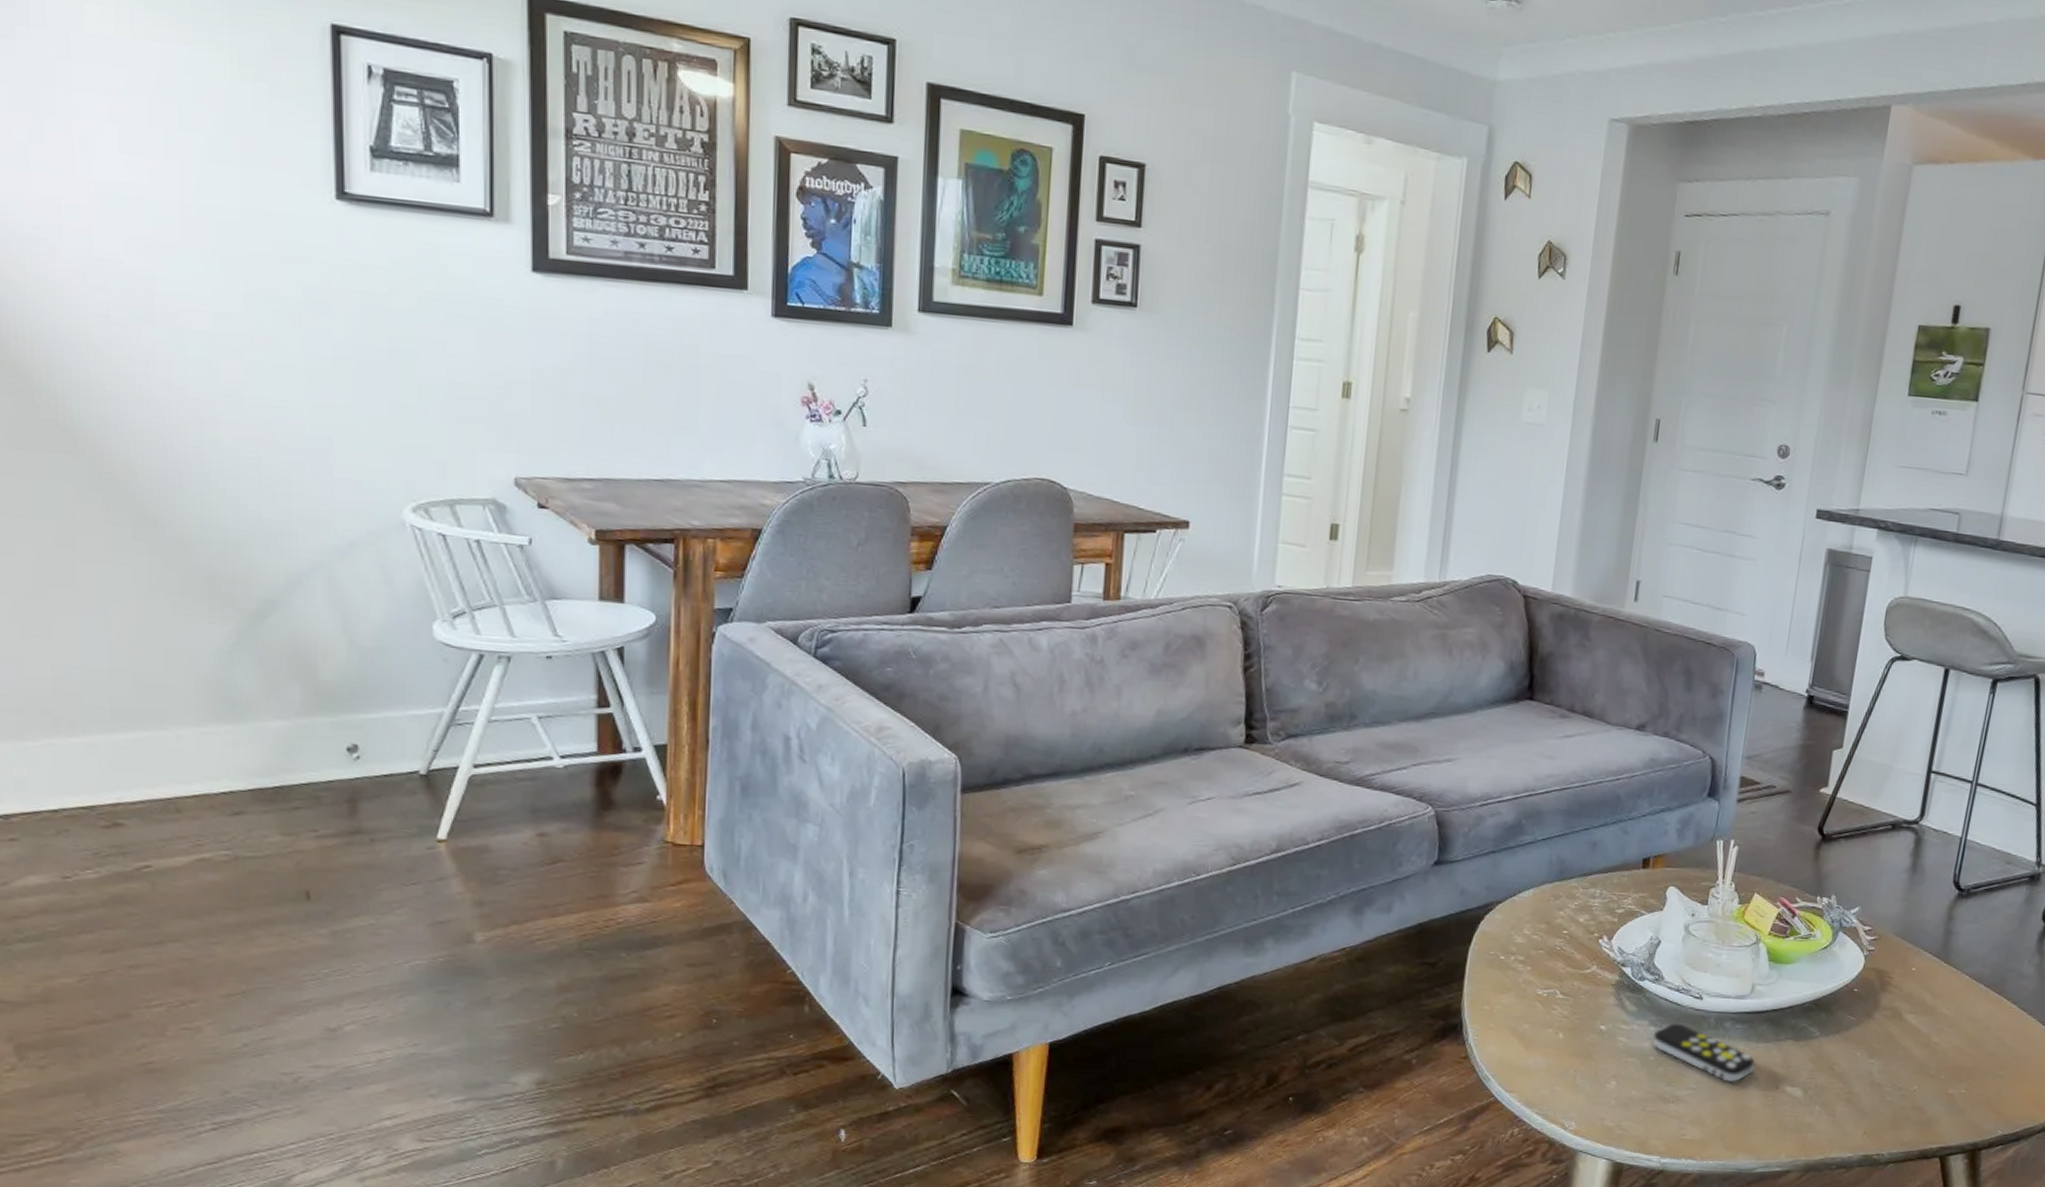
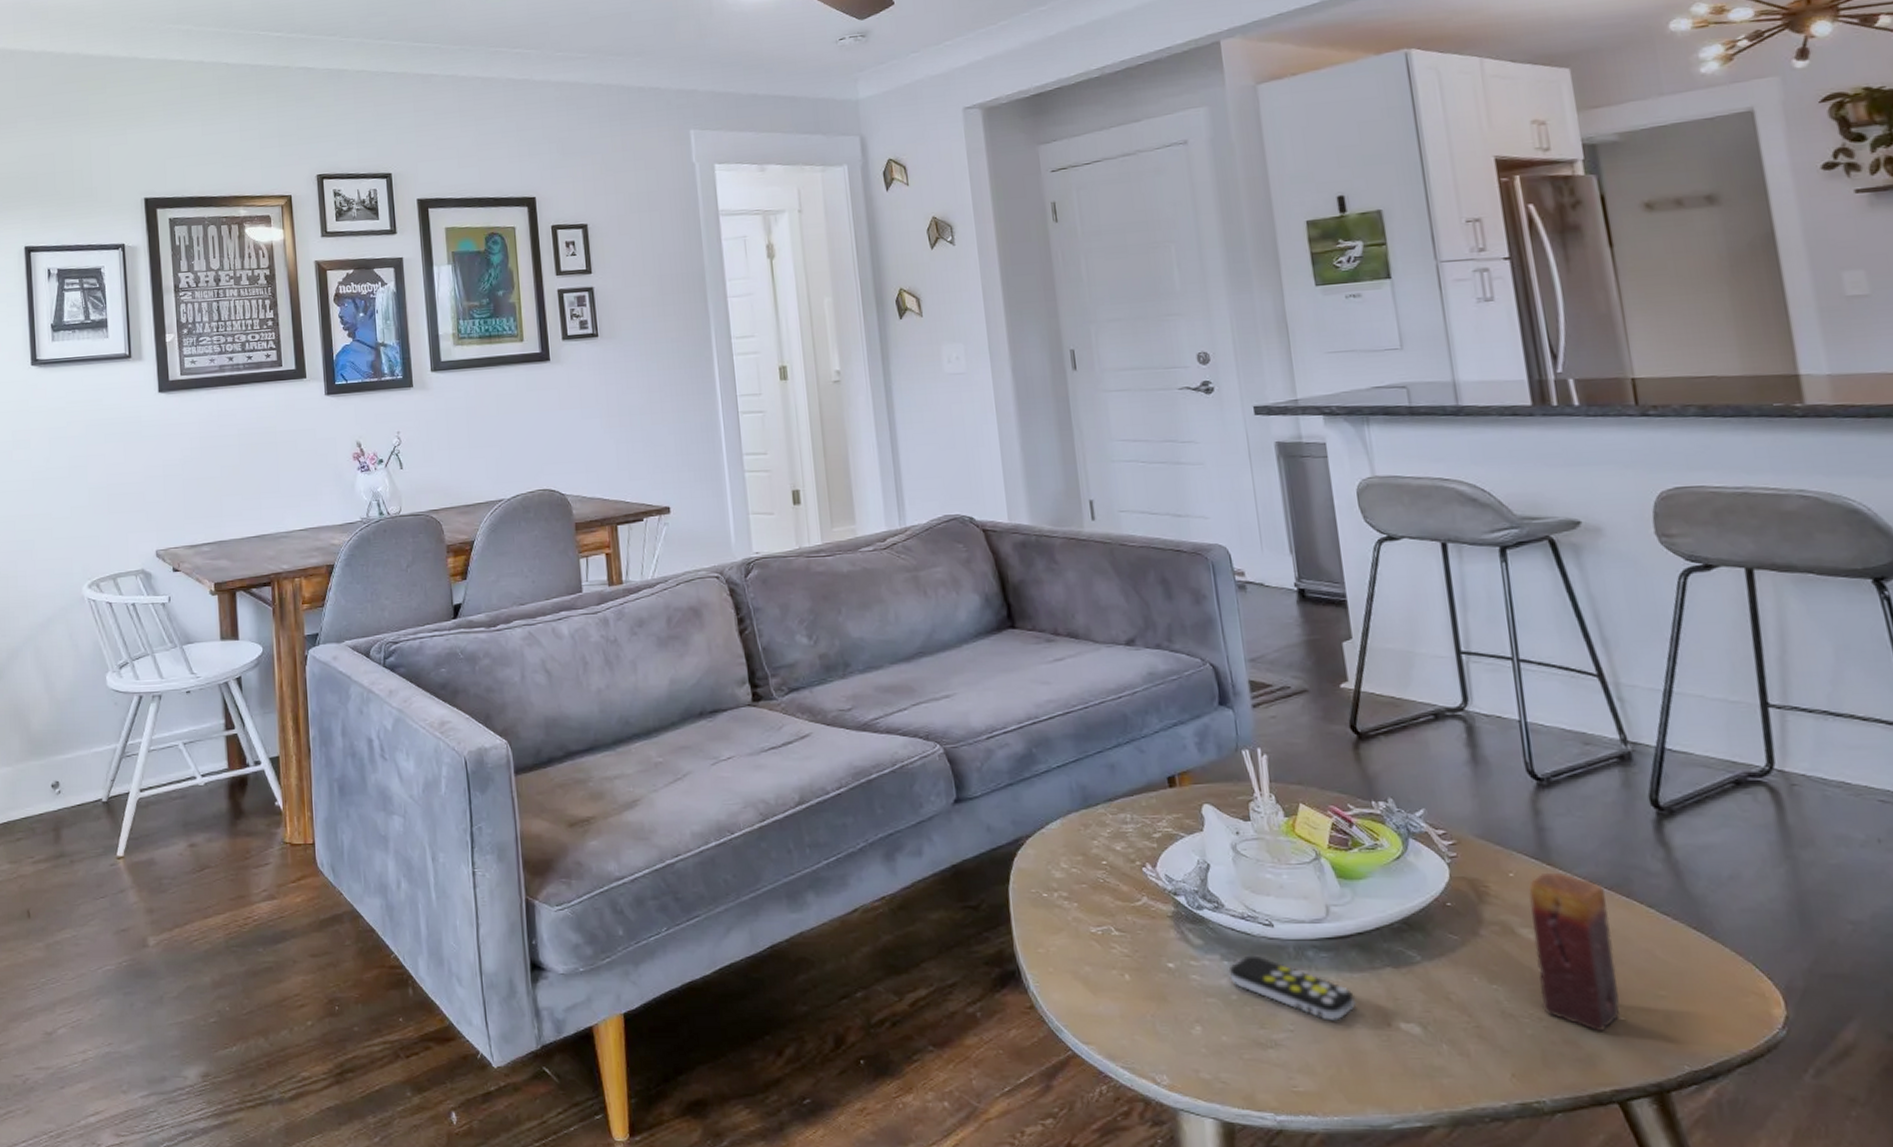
candle: none [1905,969,1984,1102] -> present [1529,872,1621,1032]

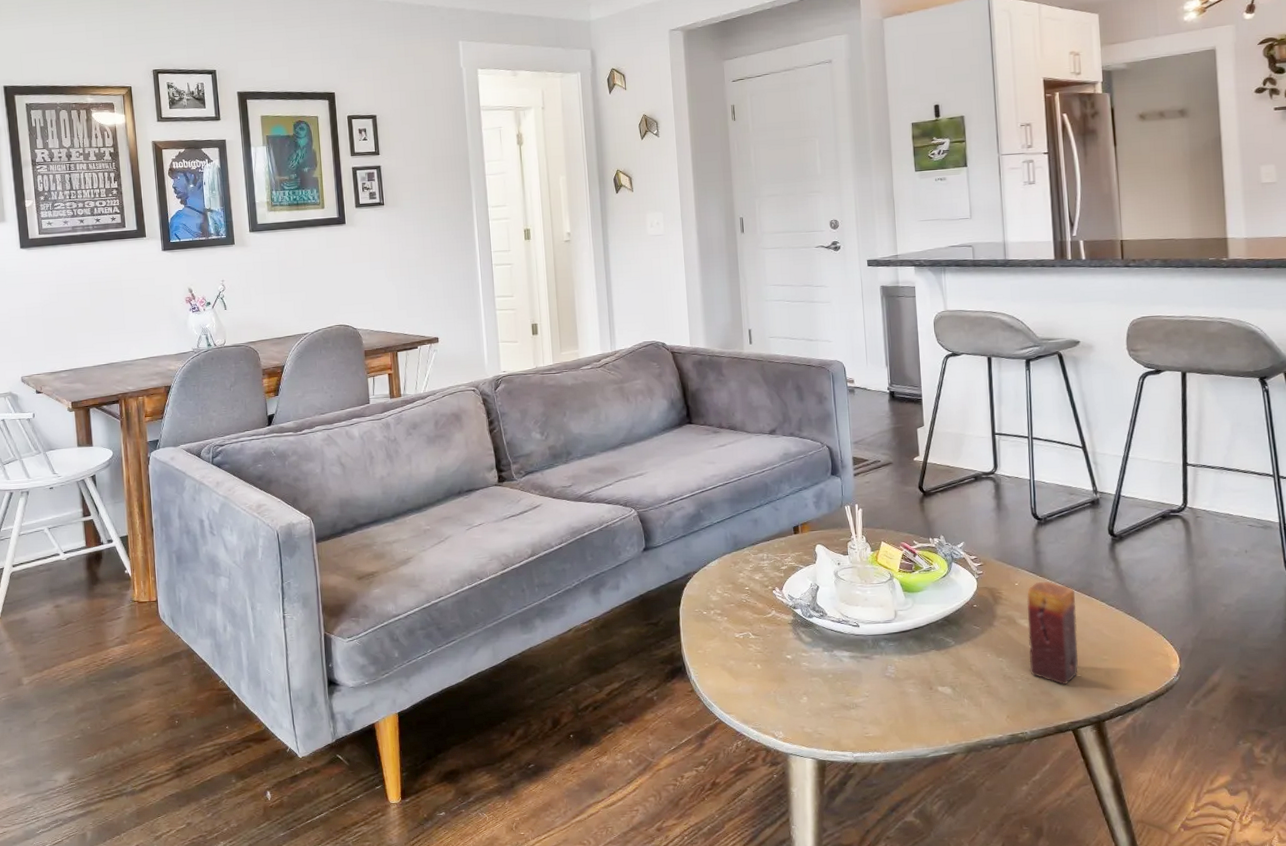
remote control: present [1228,955,1357,1021] -> none [827,647,911,688]

